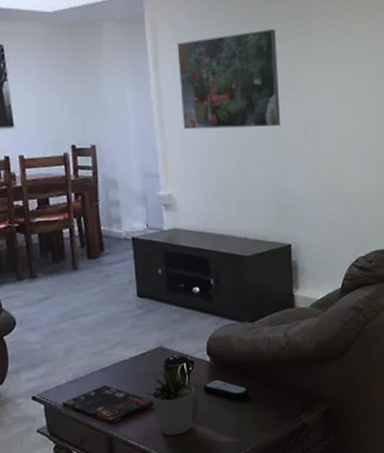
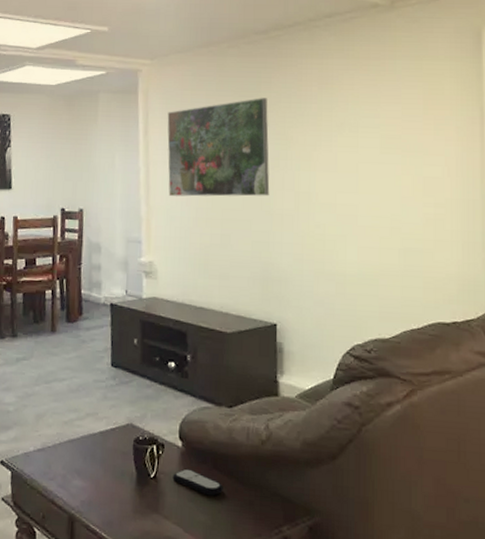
book: present [62,385,155,426] -> none [28,458,120,505]
potted plant: present [146,367,196,436] -> none [112,448,165,528]

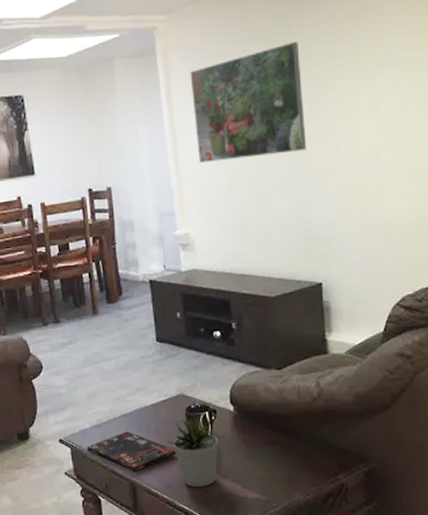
book: none [28,458,120,505] -> present [87,431,177,473]
potted plant: none [112,448,165,528] -> present [168,415,219,487]
remote control: present [172,468,223,496] -> none [227,430,278,453]

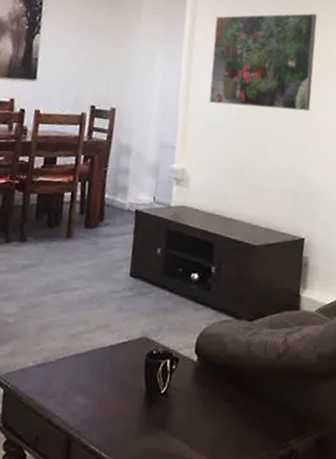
book: present [87,431,177,473] -> none [23,374,127,424]
potted plant: present [168,415,219,487] -> none [119,363,176,446]

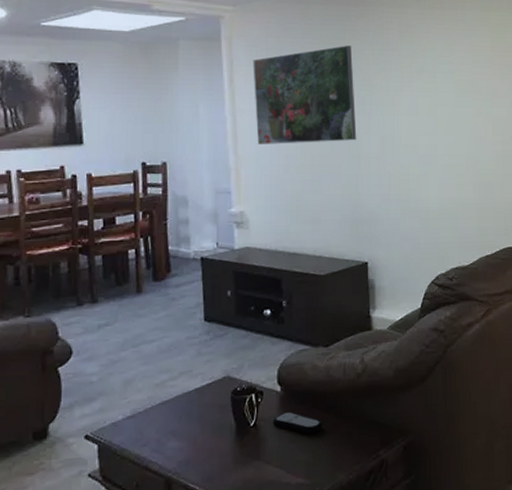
remote control: none [184,383,236,411] -> present [273,411,323,434]

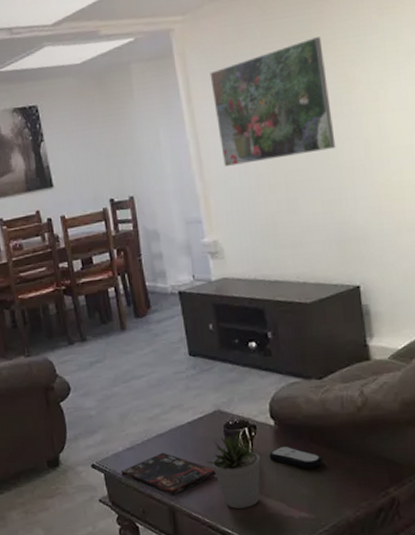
book: none [117,420,219,467] -> present [121,452,217,496]
potted plant: none [210,398,265,478] -> present [206,432,261,509]

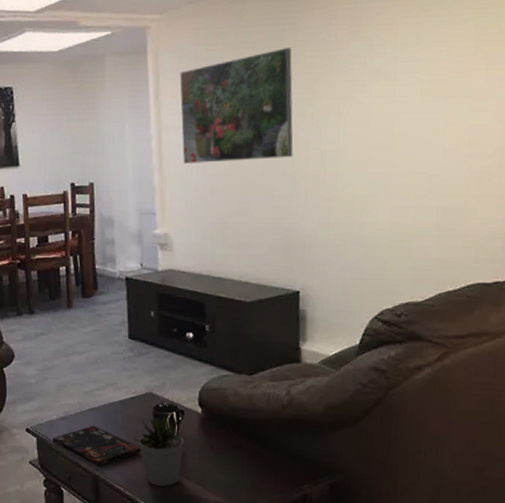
remote control: present [269,445,323,469] -> none [193,433,244,458]

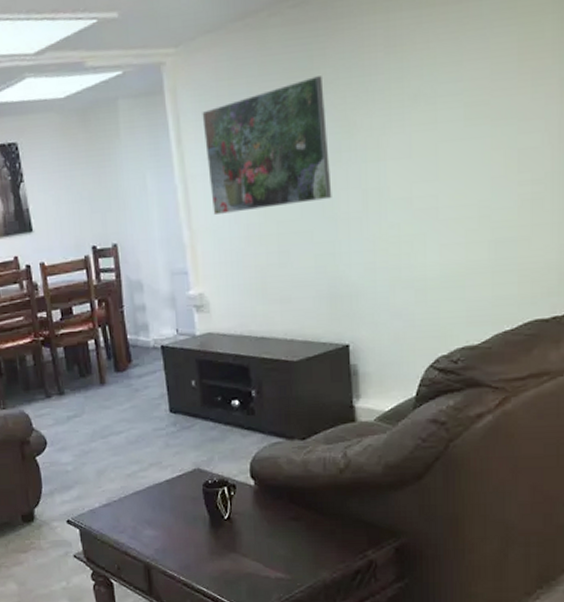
book: present [53,425,142,467] -> none [97,509,194,554]
potted plant: present [133,415,185,487] -> none [184,491,239,567]

